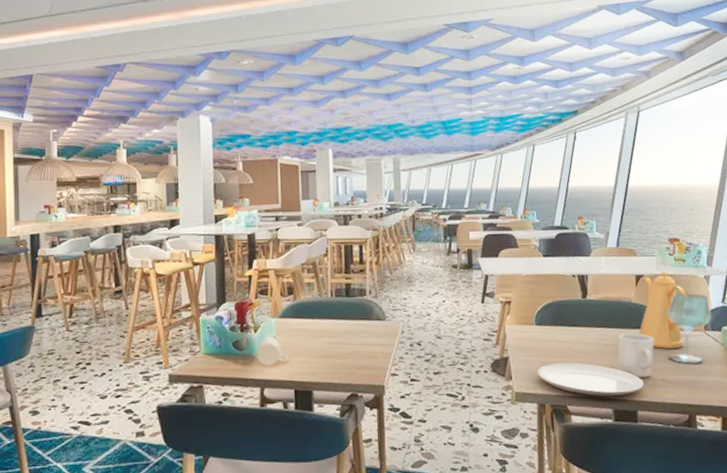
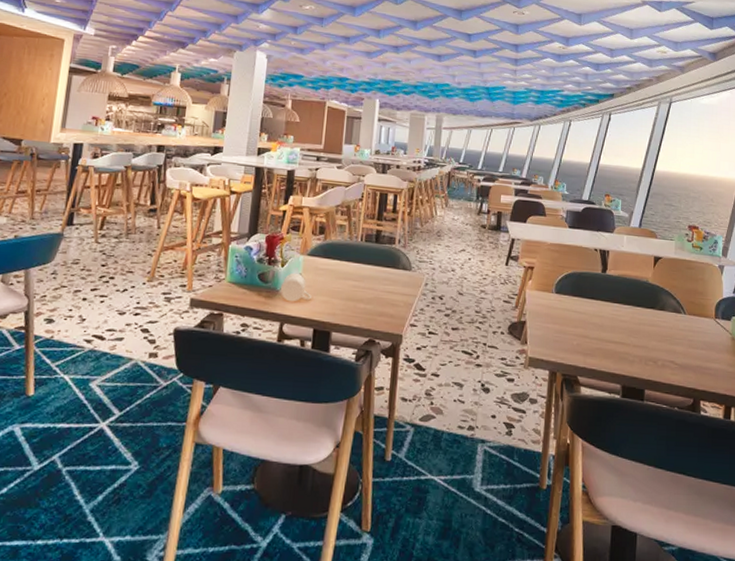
plate: present [538,362,644,397] -> none [553,333,653,373]
cup: present [616,333,655,378] -> none [628,311,667,358]
coffee pot: present [639,271,686,350] -> none [653,256,700,333]
wine glass: present [667,293,712,364] -> none [679,279,723,350]

